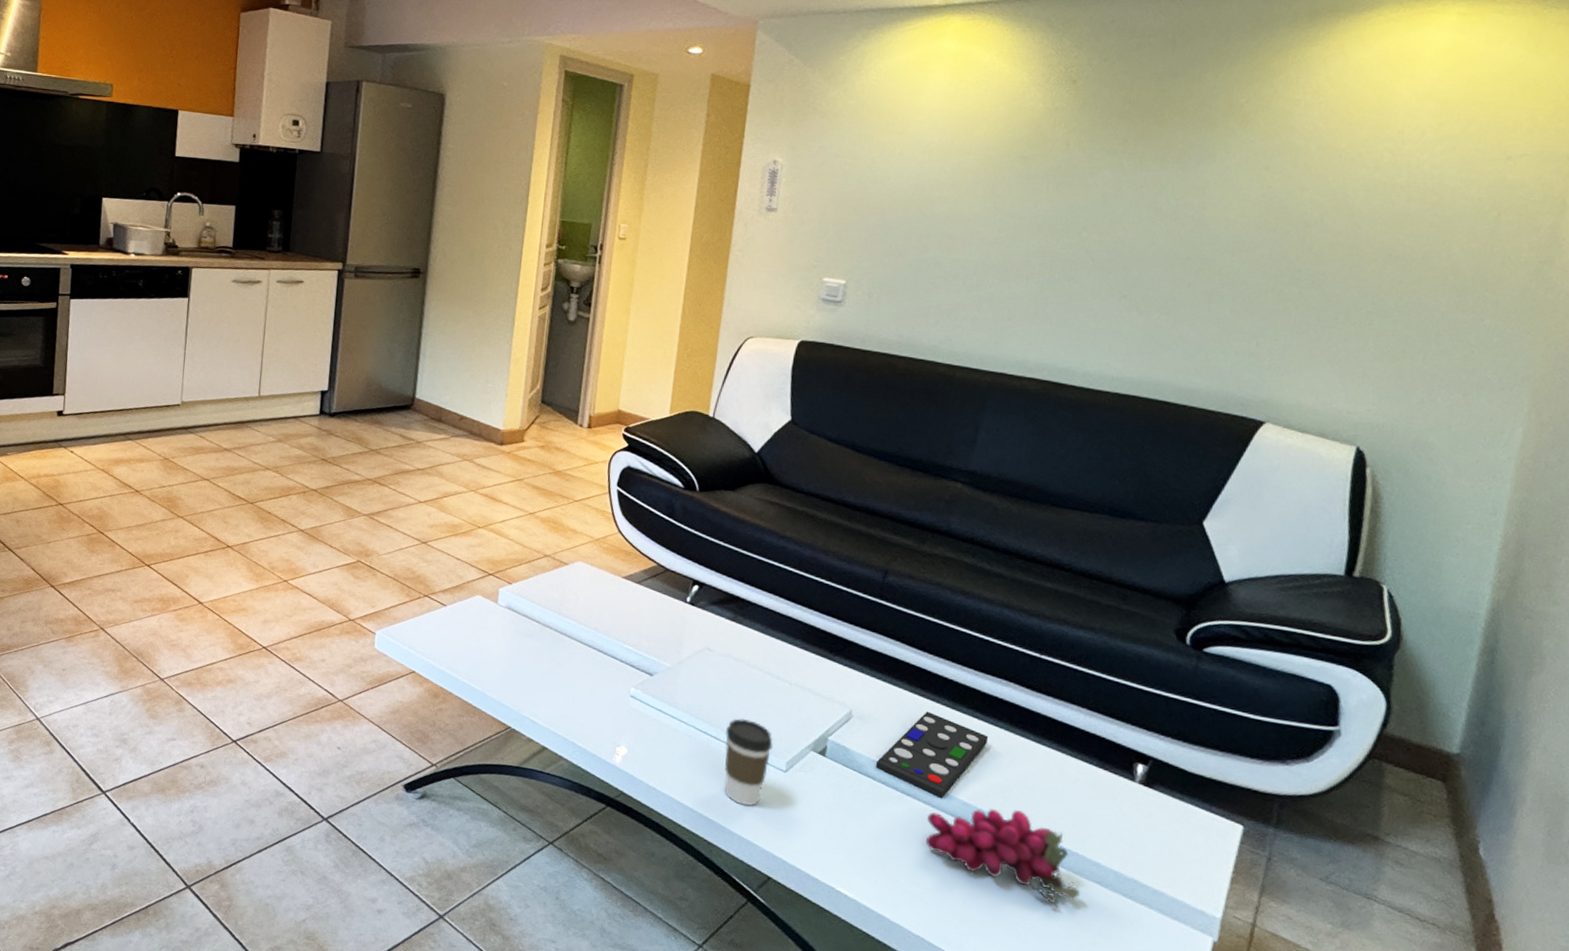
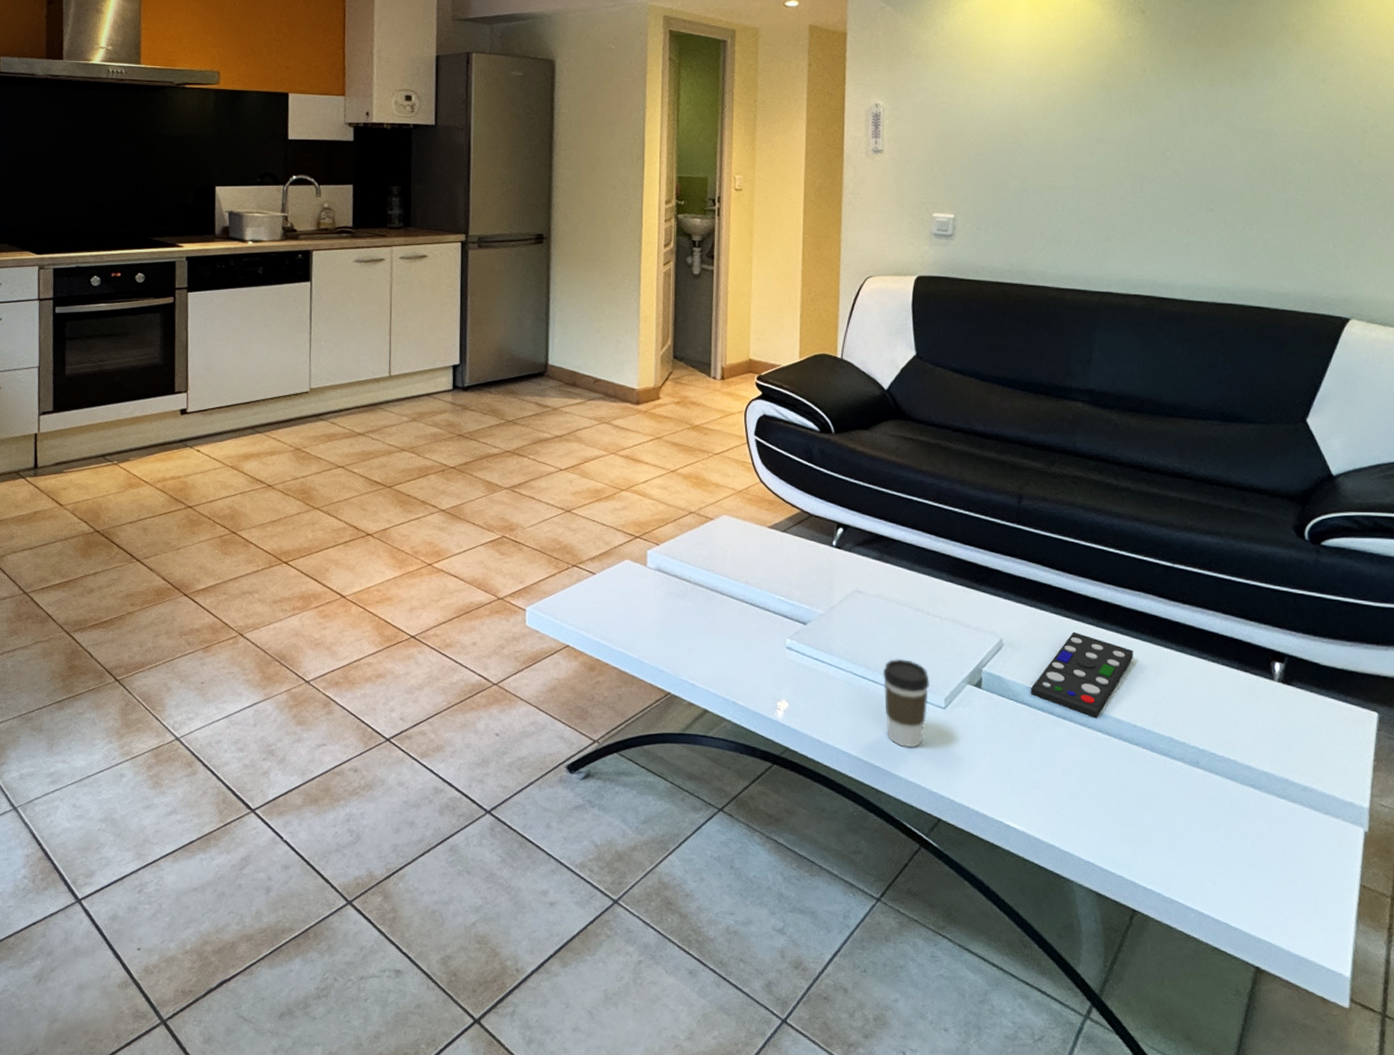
grapes: present [925,809,1081,906] -> none [1085,722,1237,814]

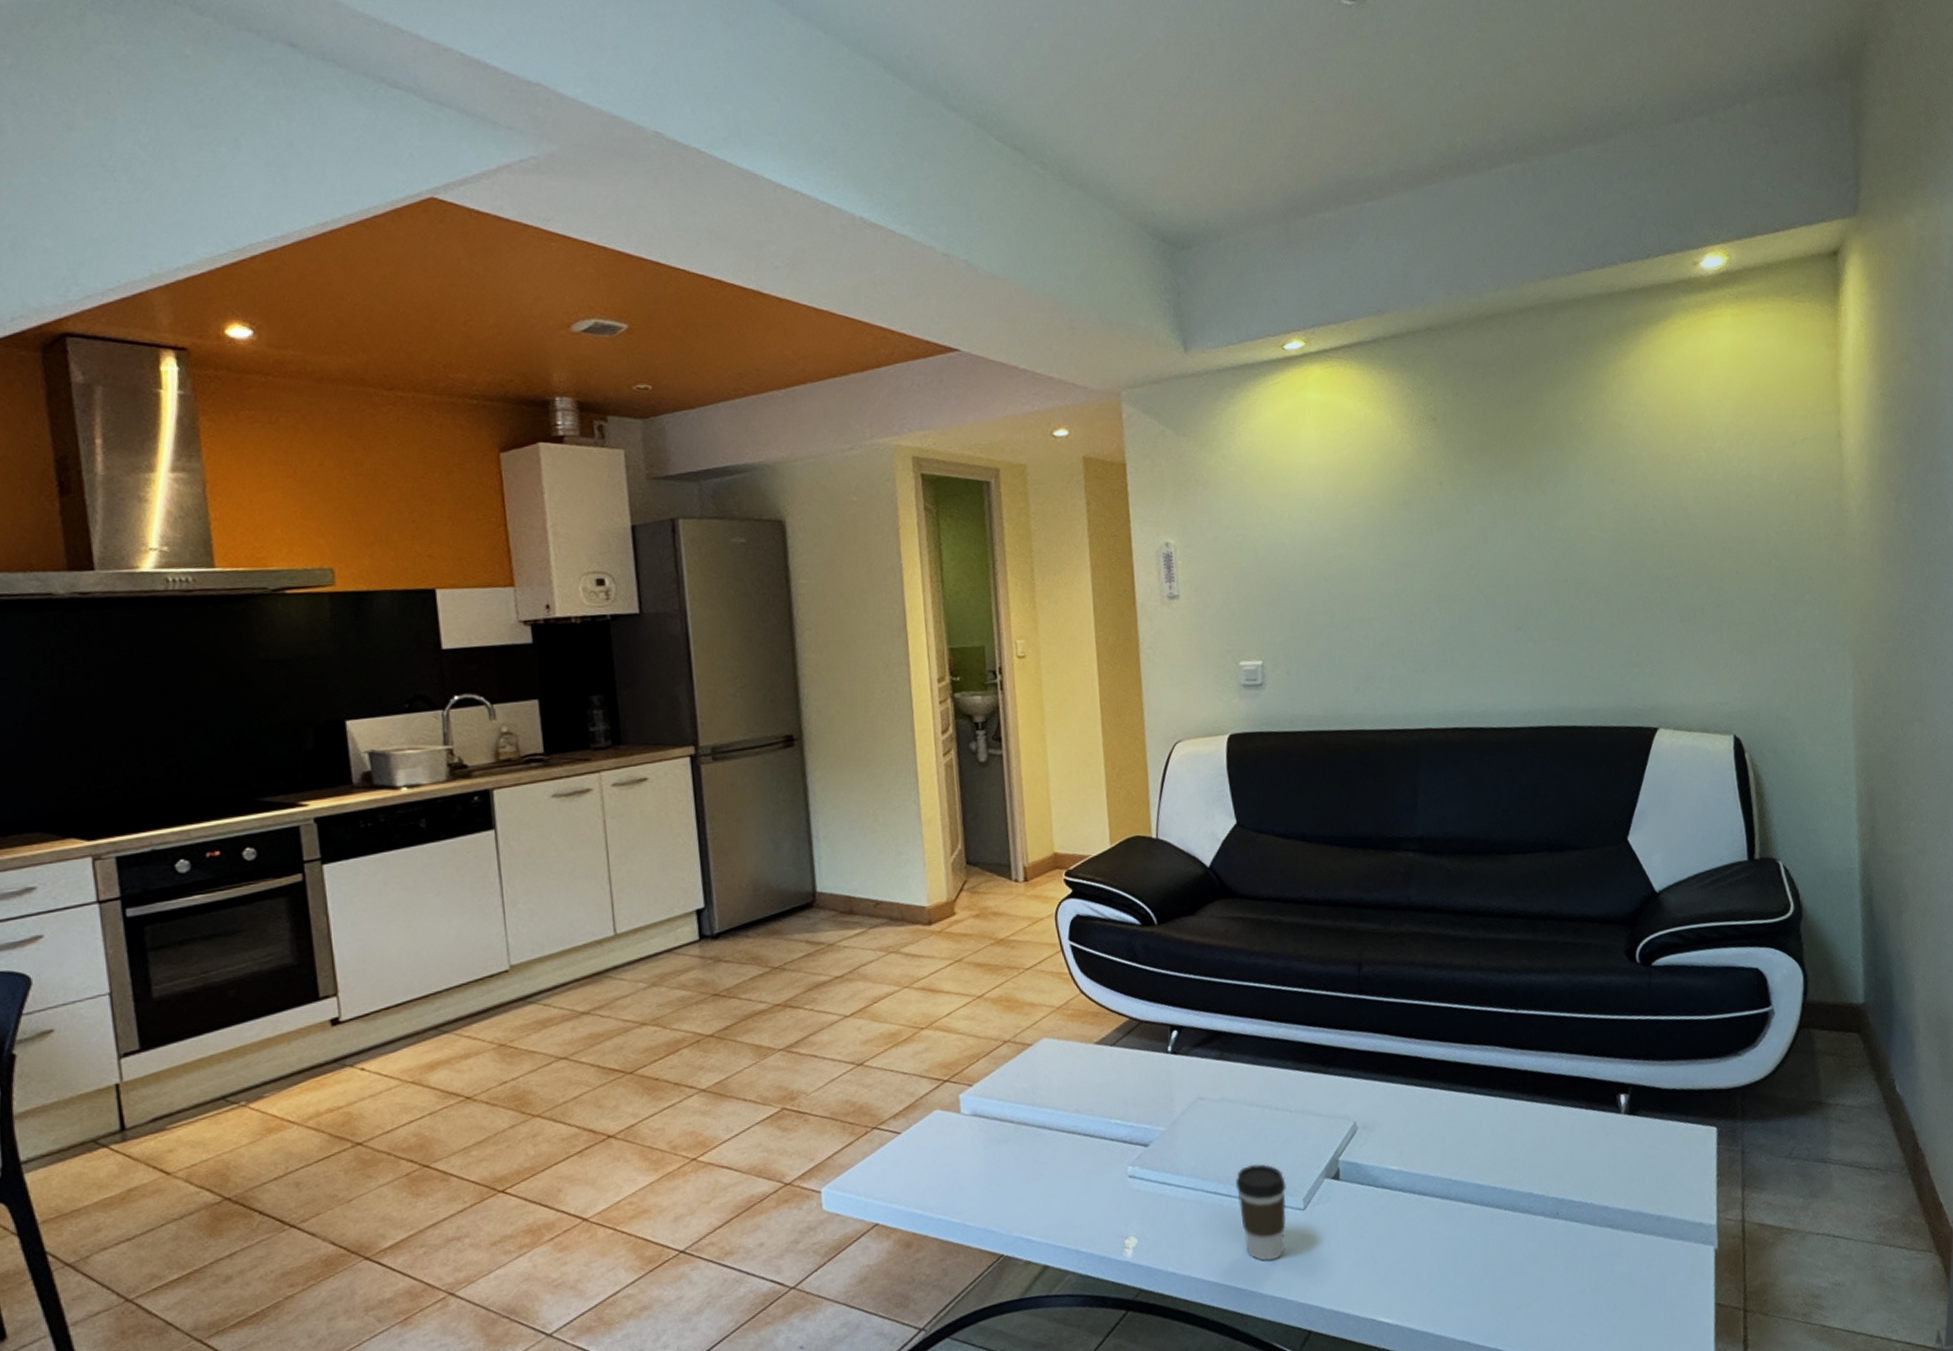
remote control: present [1030,631,1133,719] -> none [1389,1099,1487,1189]

